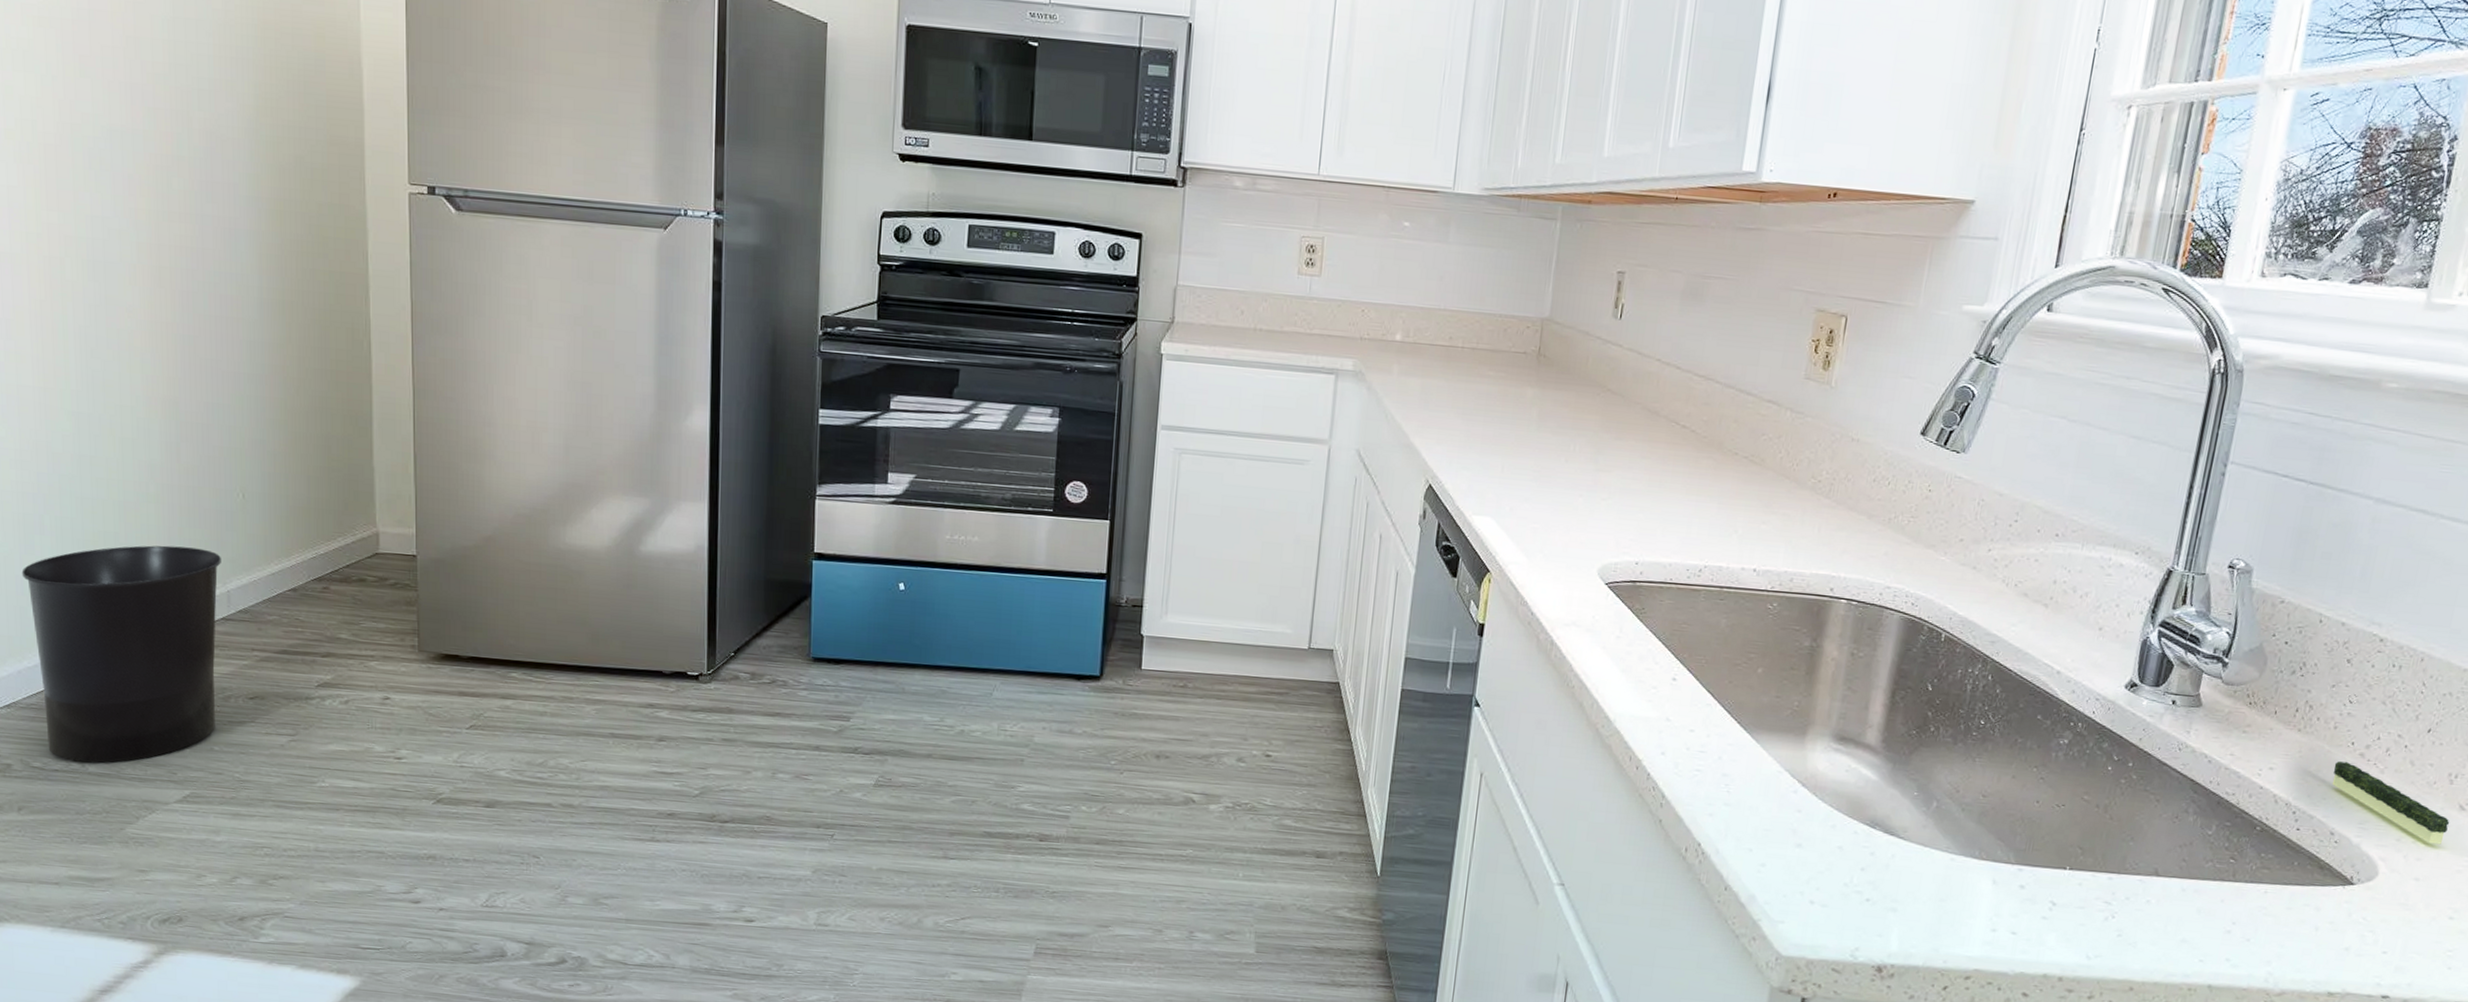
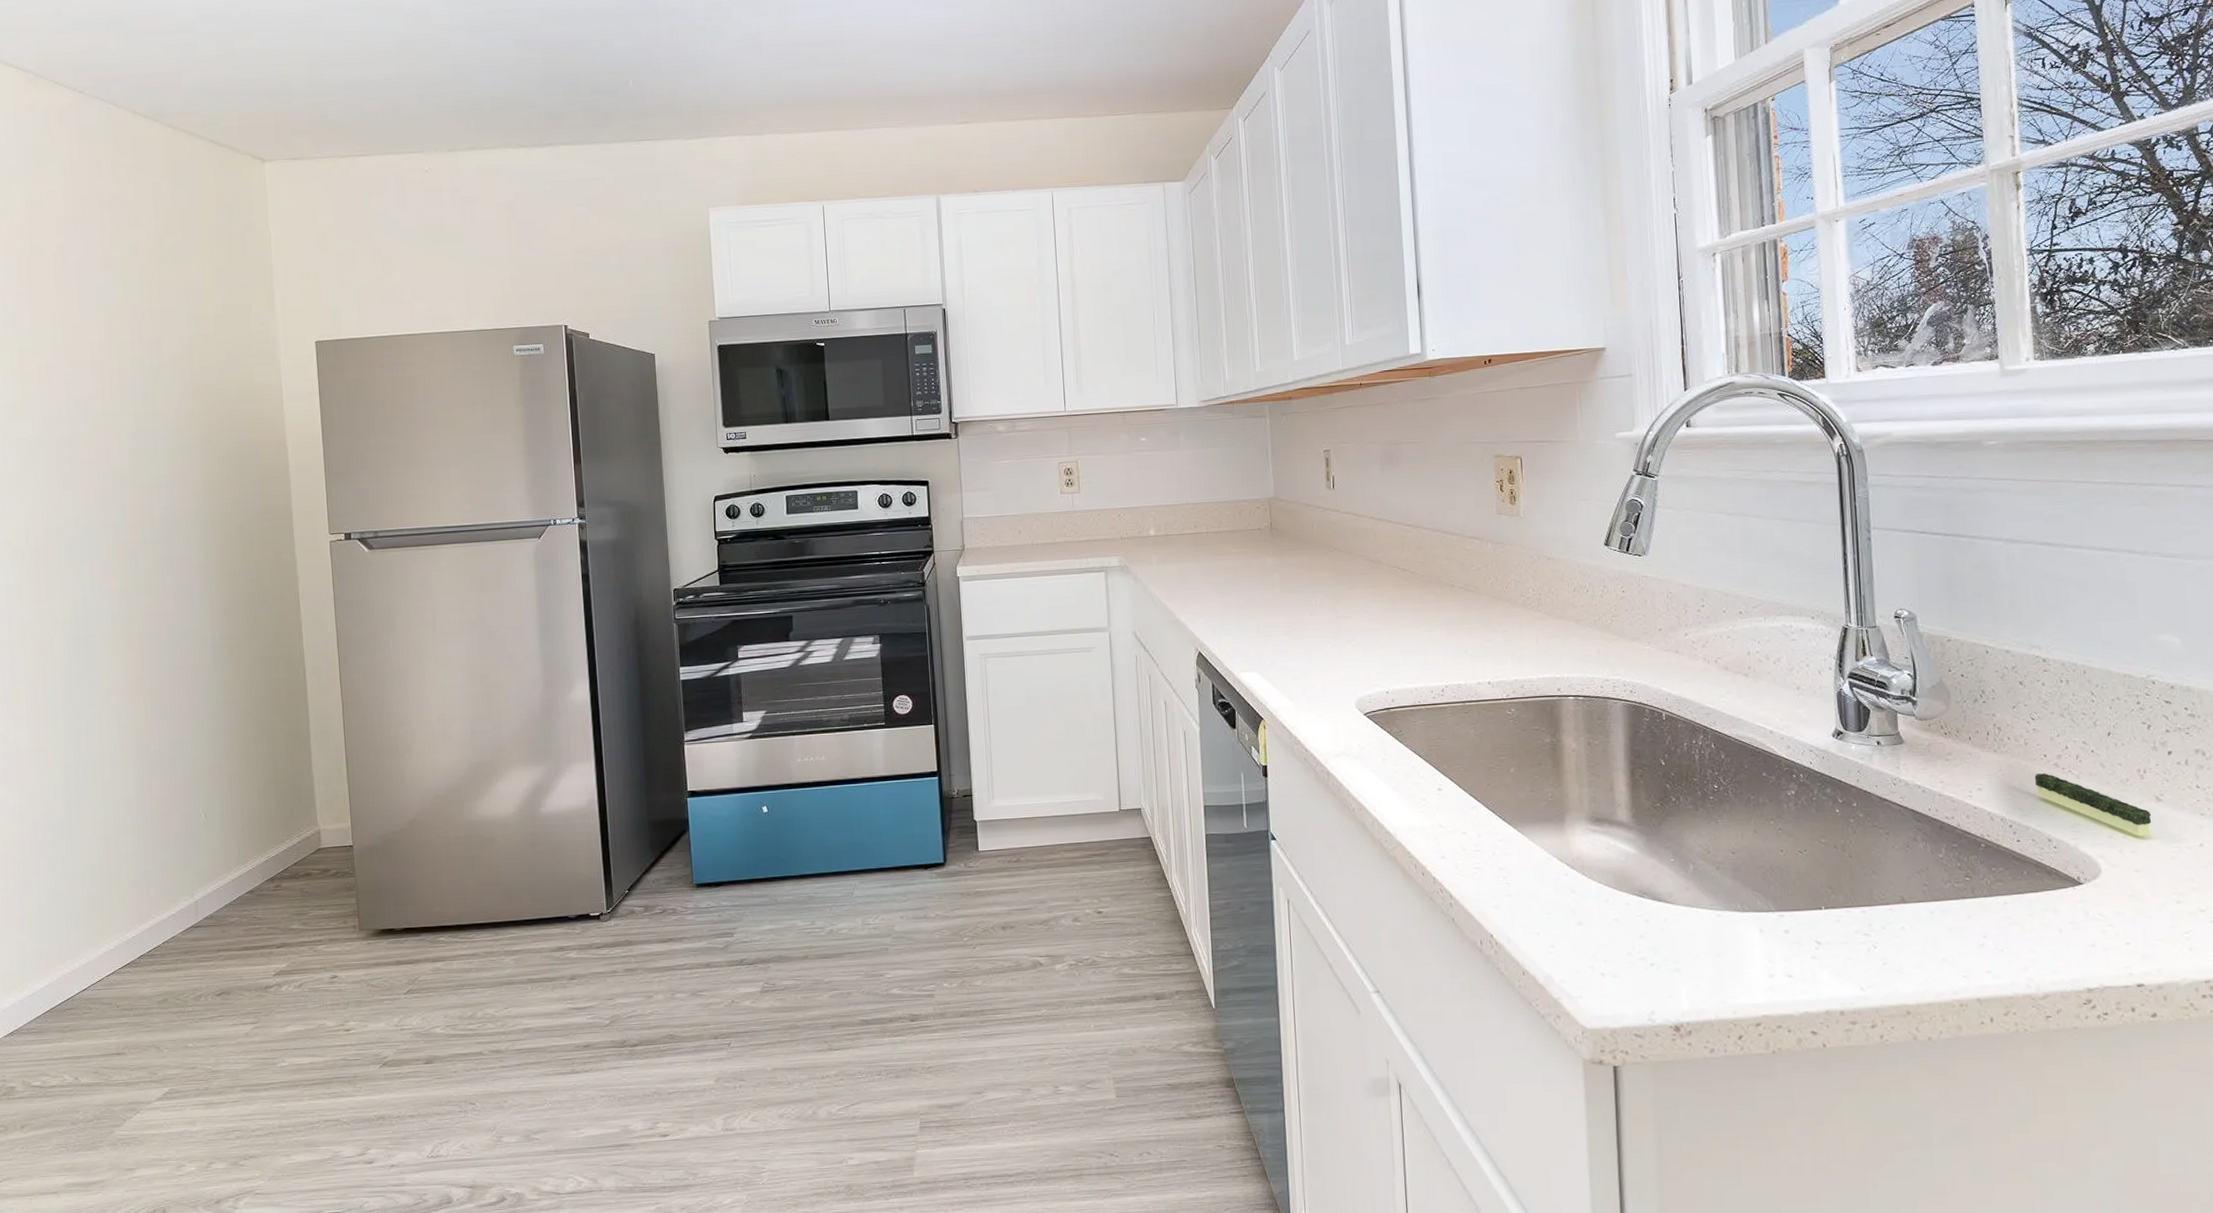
waste bin: present [21,545,221,763] -> none [21,867,189,1076]

